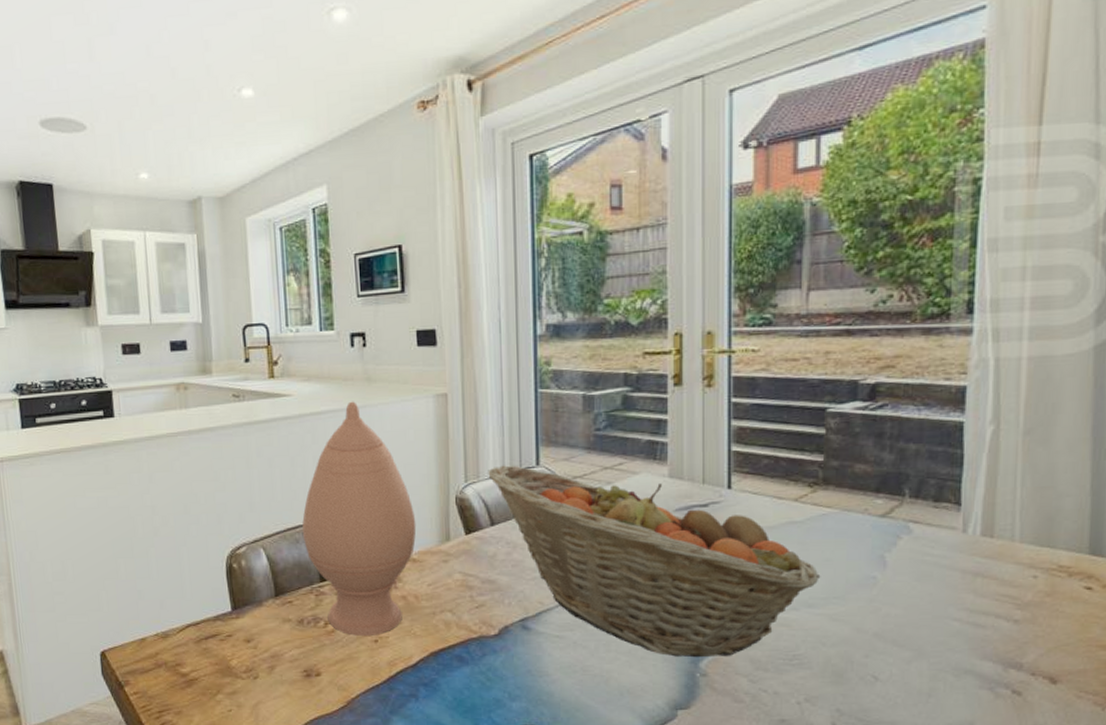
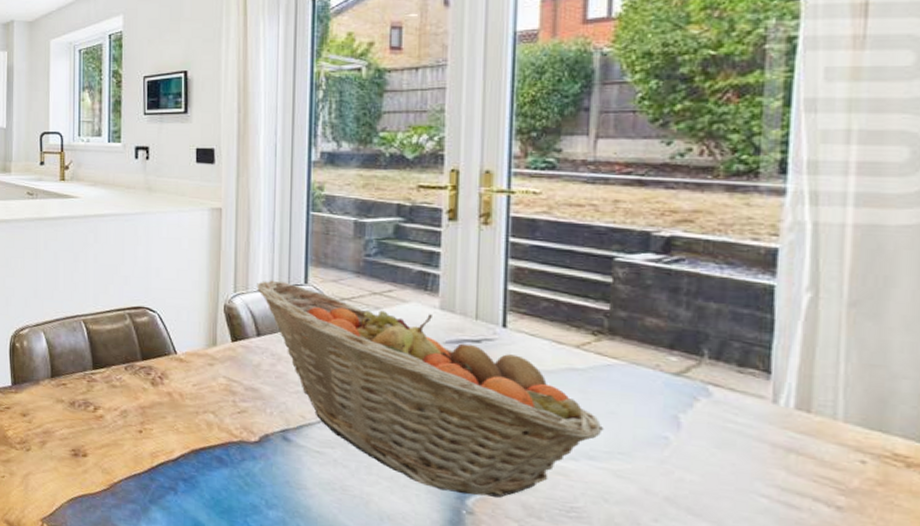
vase: present [302,401,417,637] -> none [80,207,185,426]

